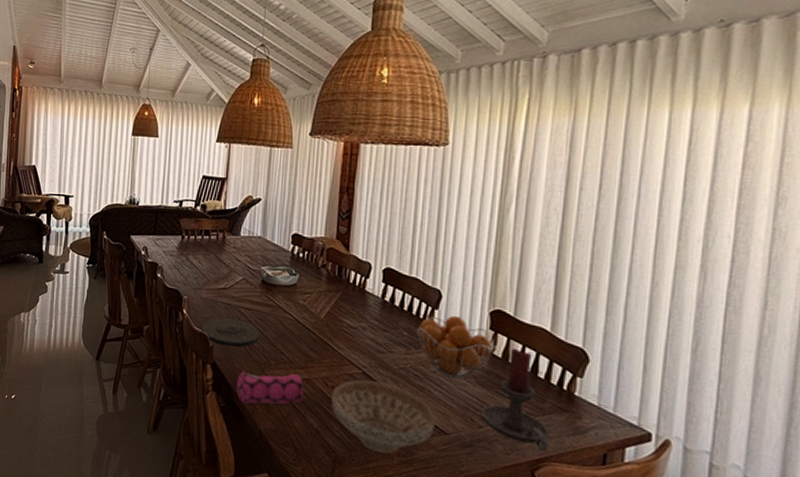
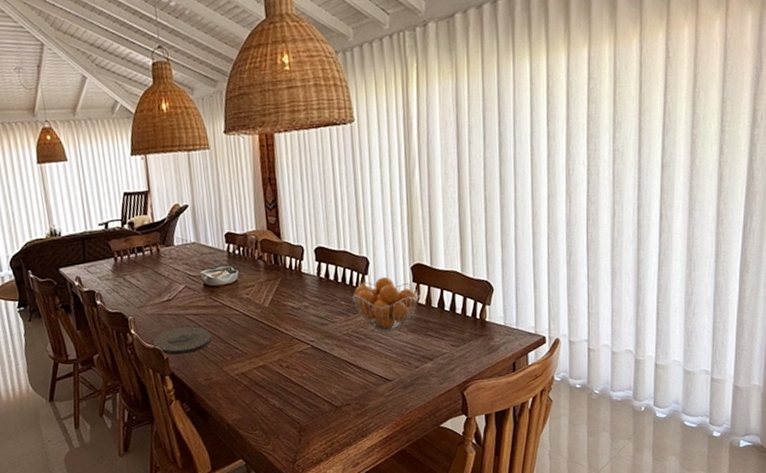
pencil case: present [236,371,304,405] -> none [197,362,263,403]
decorative bowl: present [331,379,436,454] -> none [288,351,380,413]
candle holder: present [481,348,550,452] -> none [416,293,471,374]

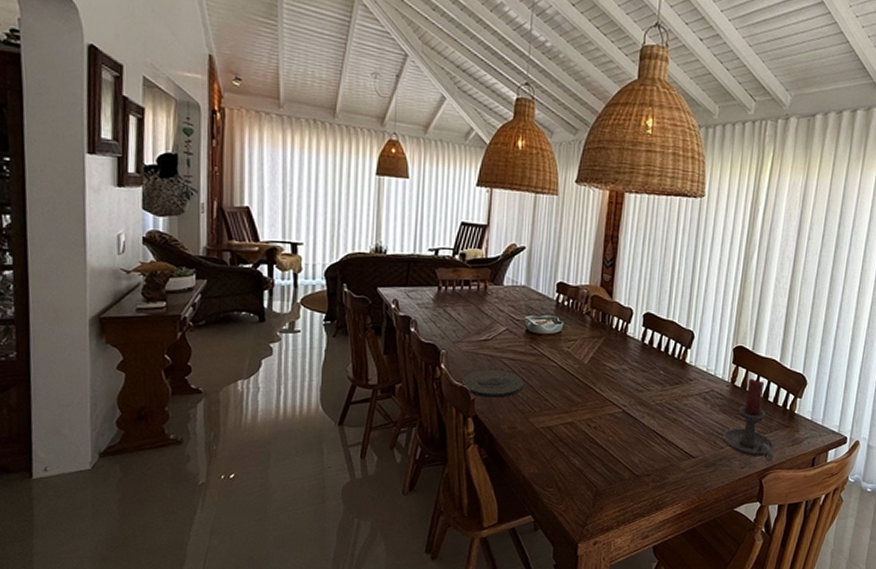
fruit basket: present [352,276,419,332] -> none [672,353,736,409]
candle holder: none [416,293,471,374] -> present [723,378,775,462]

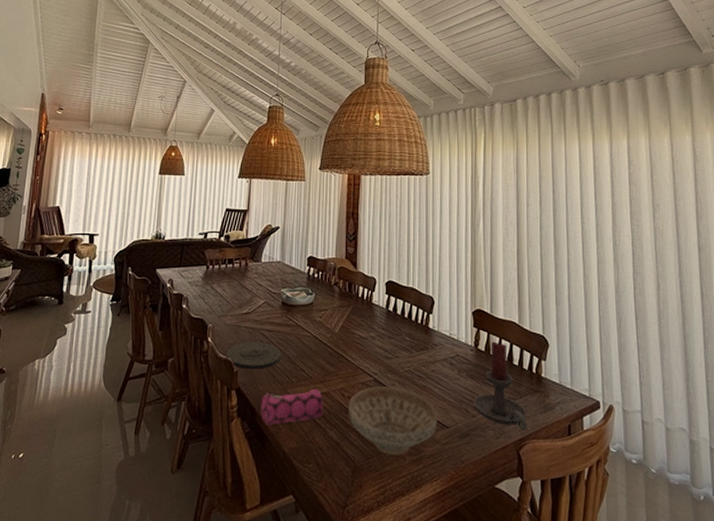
pencil case: none [500,418,567,452] -> present [261,388,323,426]
decorative bowl: none [593,418,685,482] -> present [349,386,438,455]

